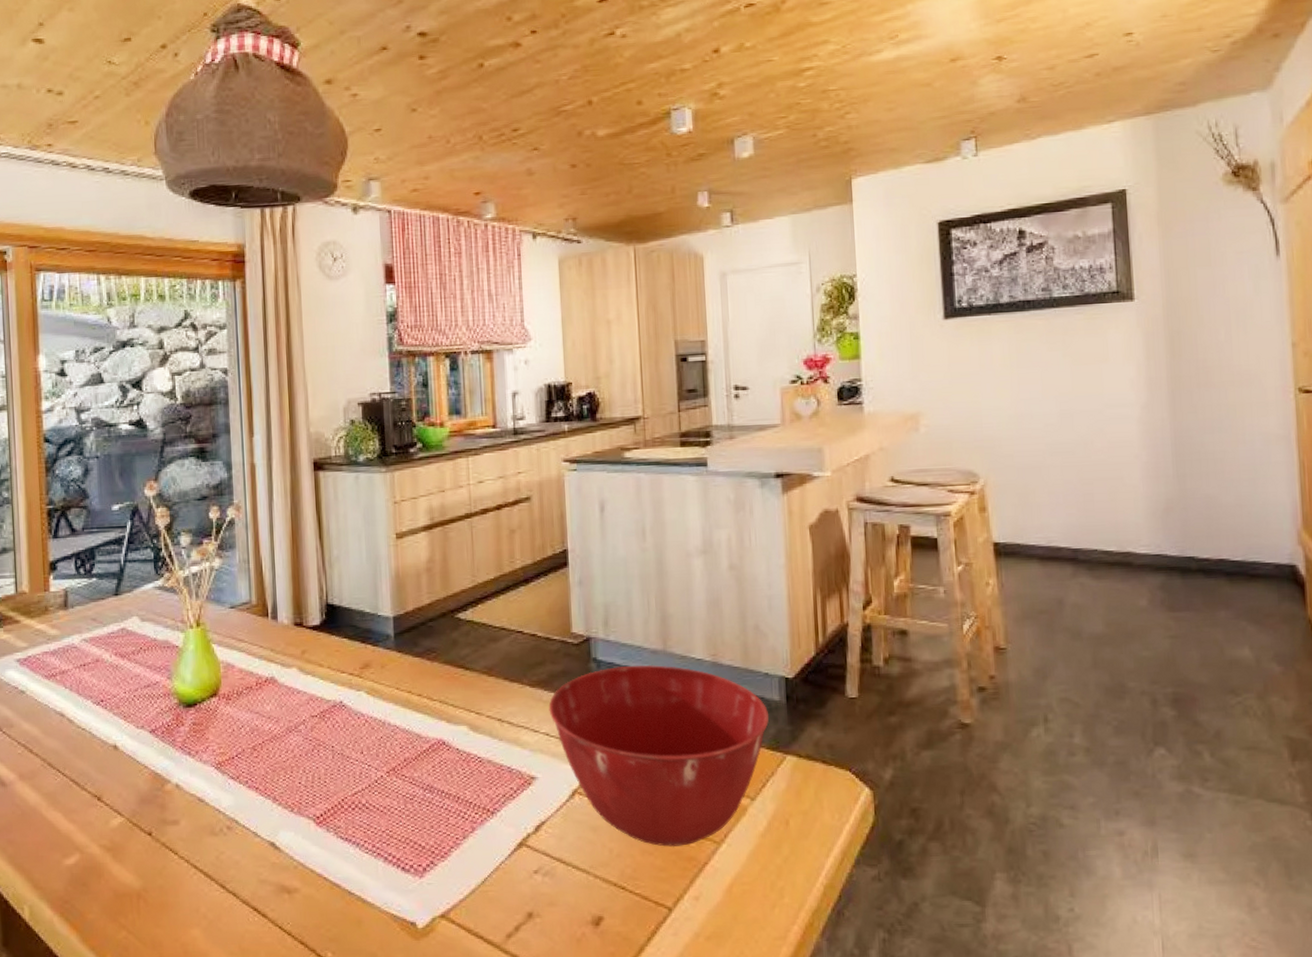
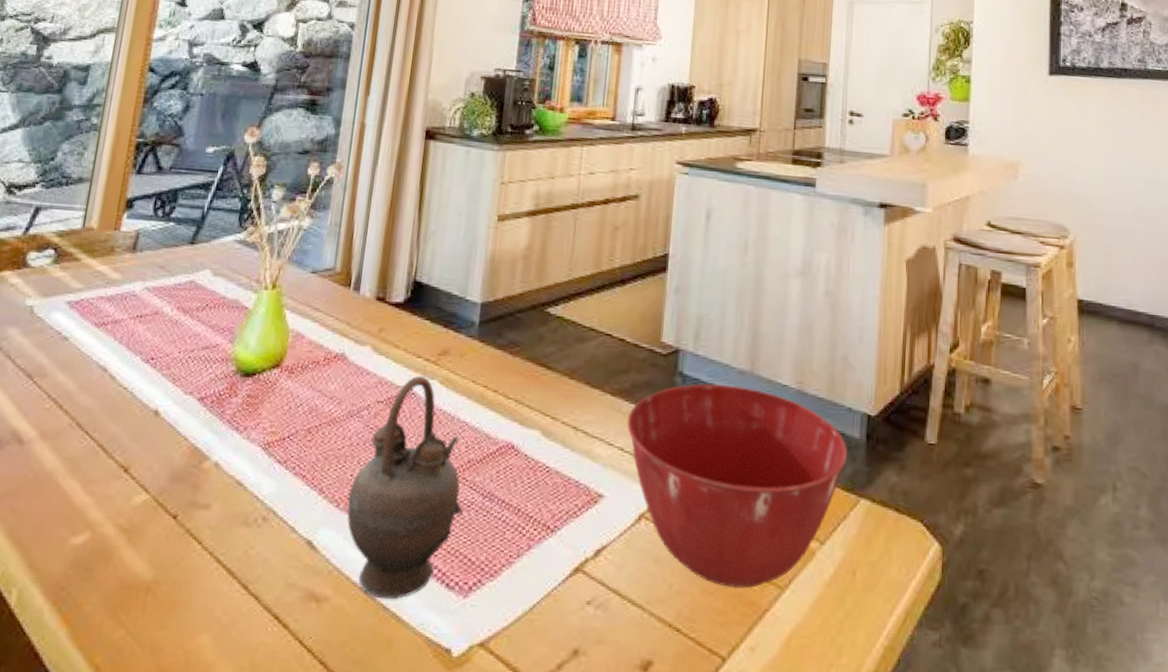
teapot: none [300,688,407,886] -> present [346,375,463,600]

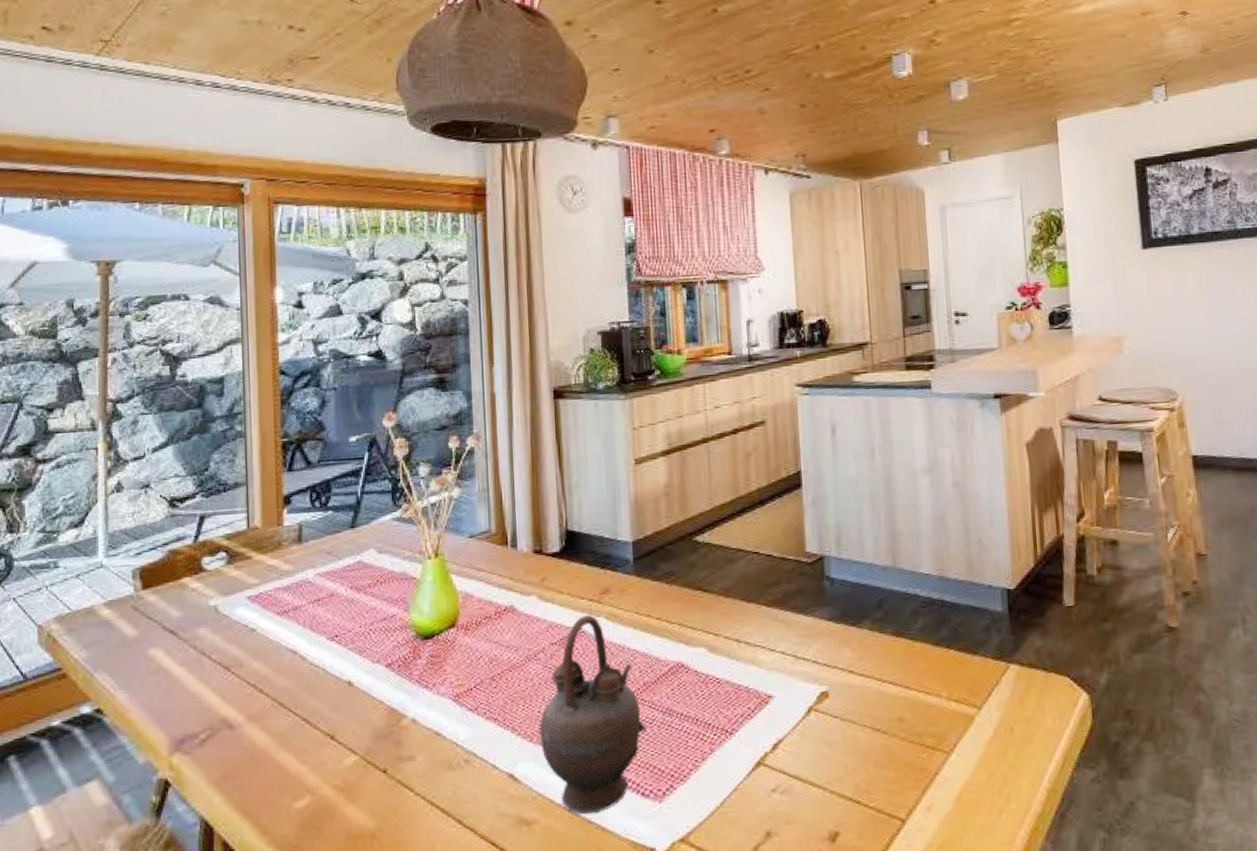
mixing bowl: present [627,384,848,588] -> none [784,580,993,759]

